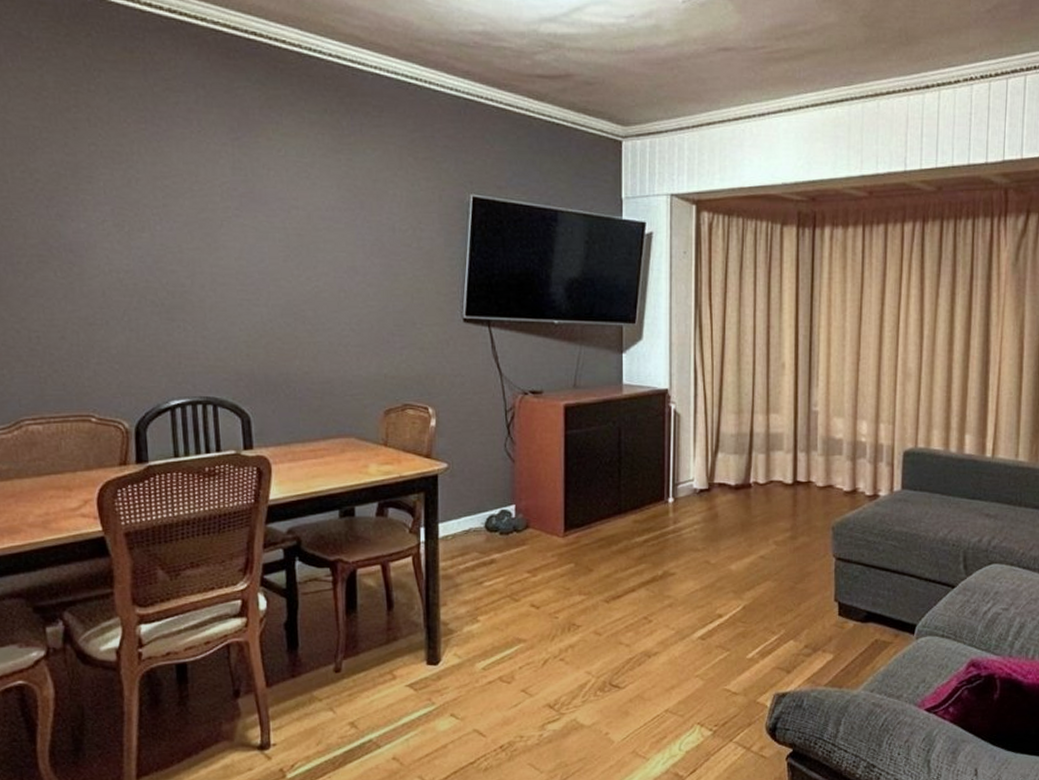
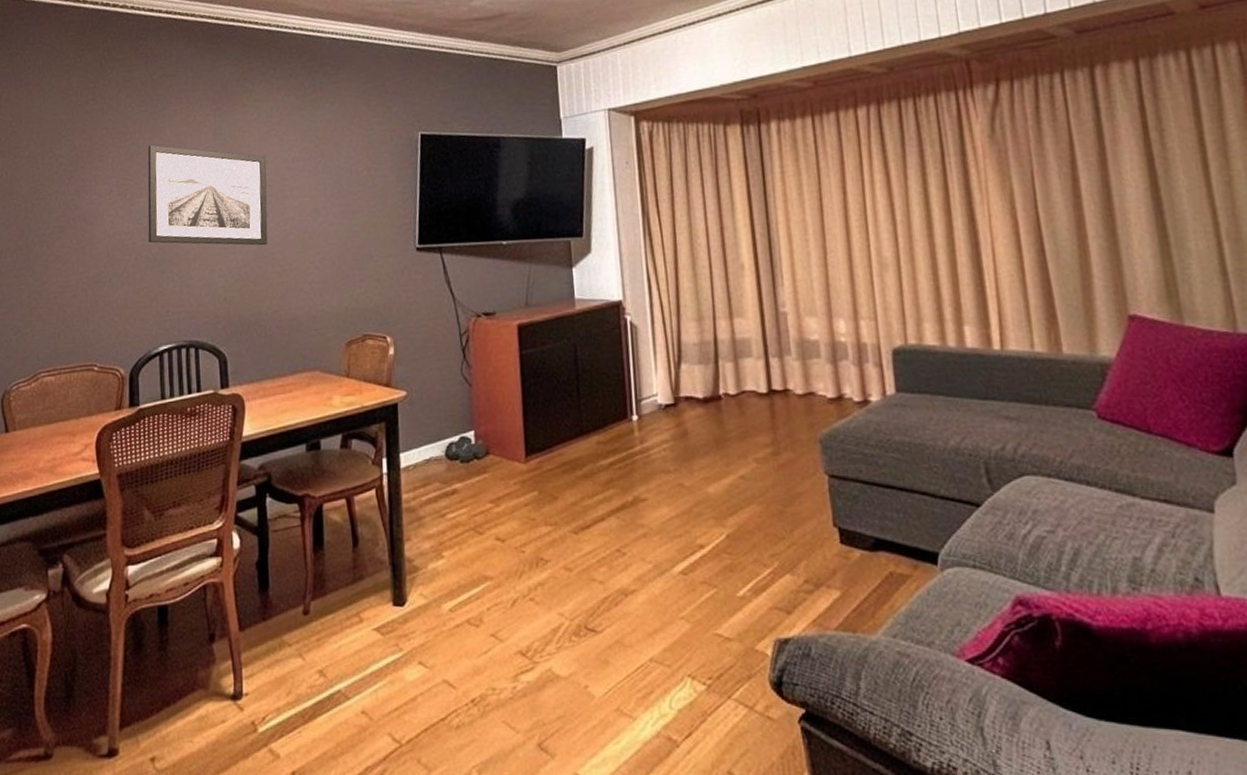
wall art: none [150,171,298,301] -> present [147,144,268,246]

